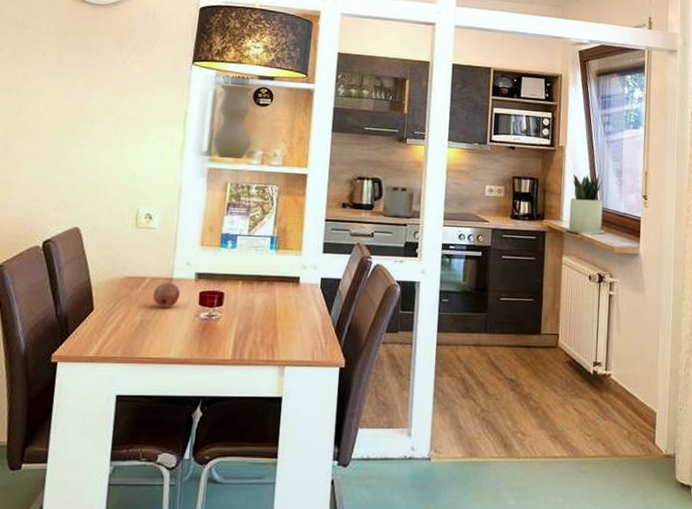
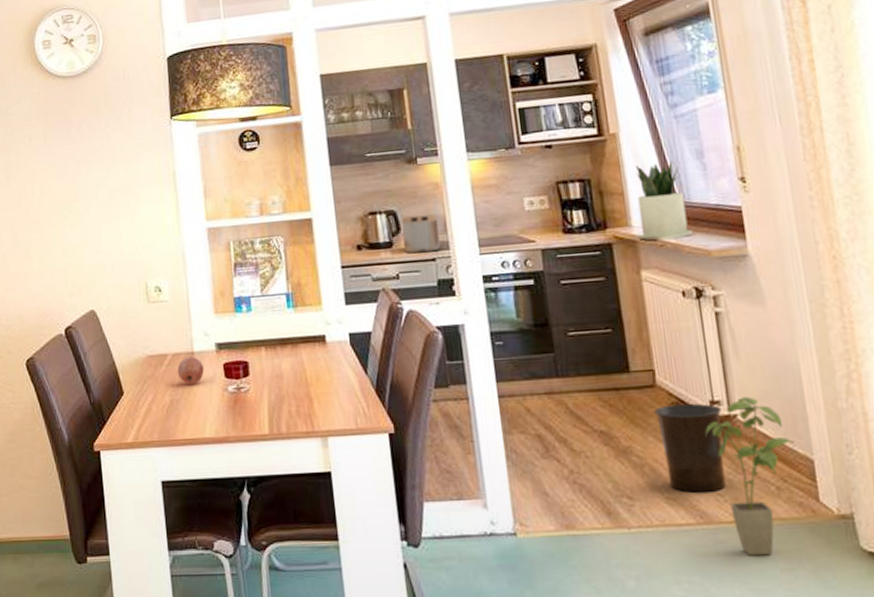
vase: present [212,84,254,159] -> none [203,132,247,215]
waste bin: none [553,362,601,432] -> present [654,403,726,493]
house plant: none [586,361,646,484] -> present [705,396,795,556]

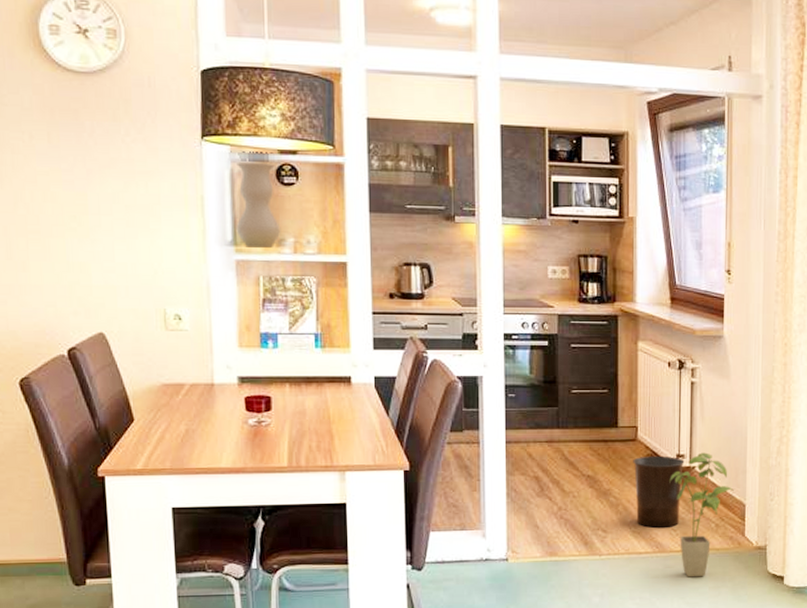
fruit: present [177,357,205,385] -> none [194,388,225,416]
vase: none [203,132,247,215] -> present [236,161,281,248]
toaster: present [401,214,441,254] -> none [434,271,469,307]
planter: present [636,161,694,241] -> none [639,248,685,317]

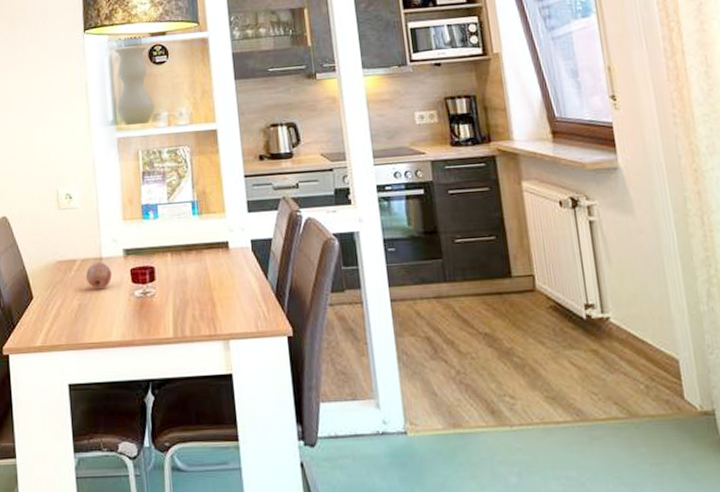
fruit: none [194,388,225,416] -> present [85,262,112,290]
waste bin: present [633,455,685,528] -> none [534,306,599,392]
house plant: present [669,452,734,578] -> none [580,300,661,452]

